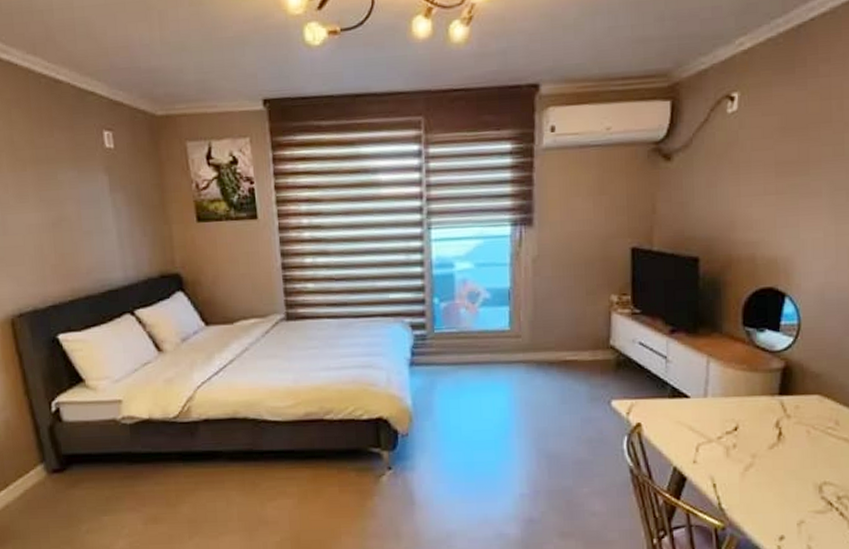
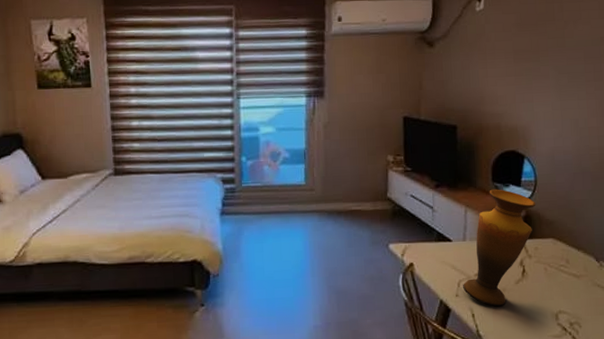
vase: none [702,334,799,476] -> present [463,189,536,307]

